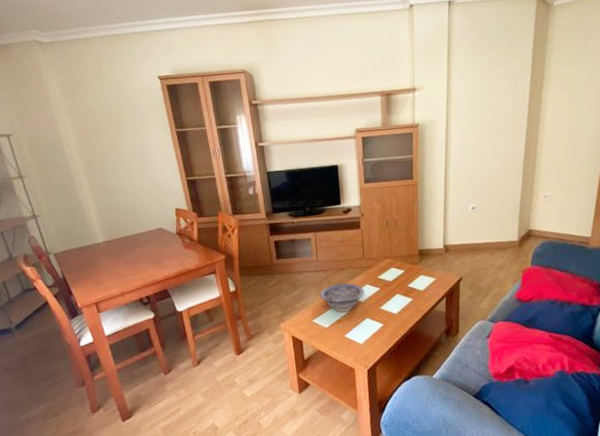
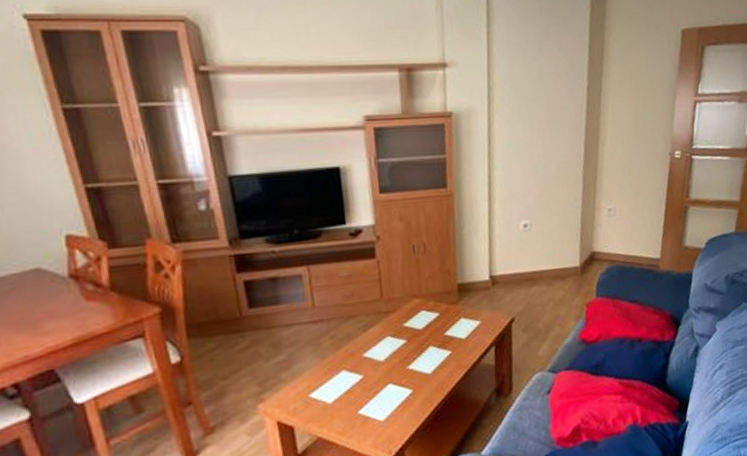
decorative bowl: present [320,283,365,313] -> none [319,336,386,380]

